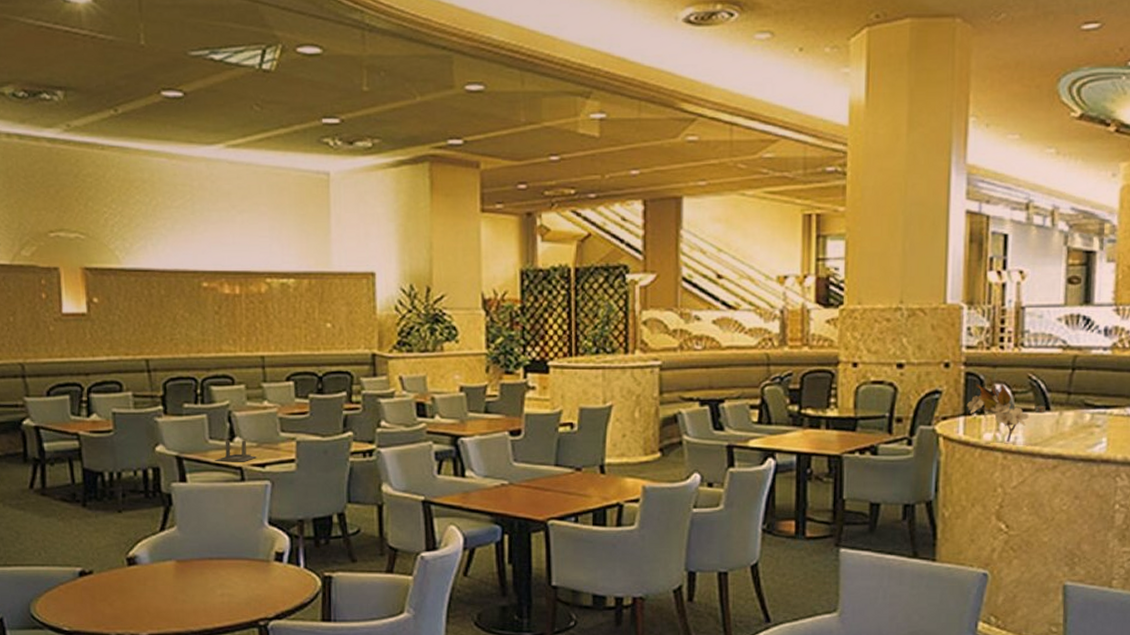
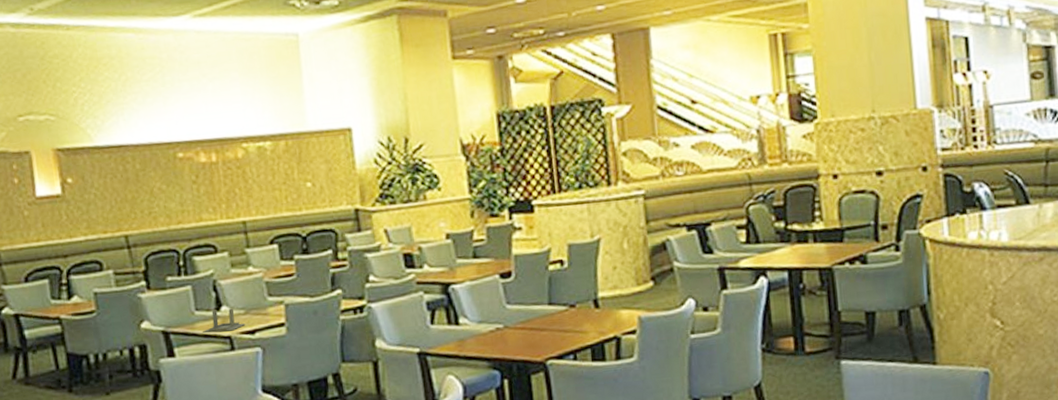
flower arrangement: present [966,376,1046,443] -> none [948,176,1026,240]

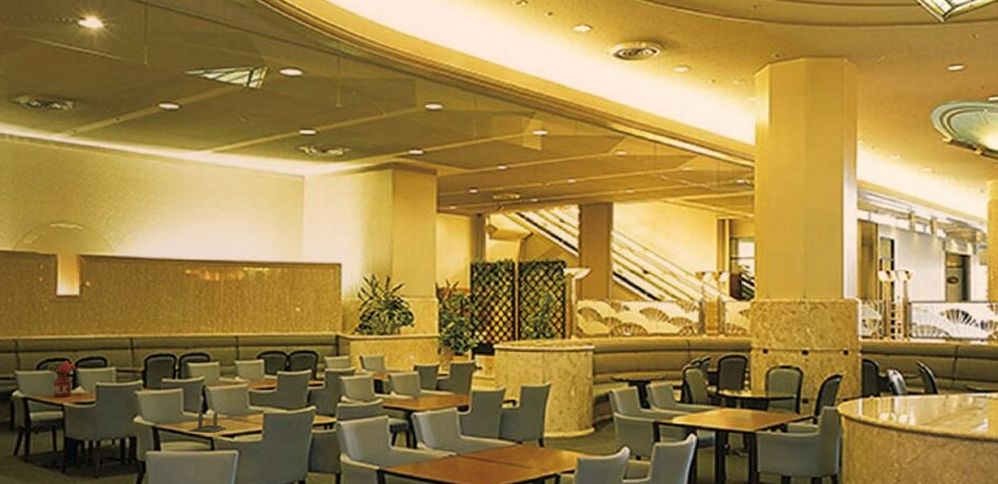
flower arrangement: none [36,268,69,311] -> present [47,361,76,397]

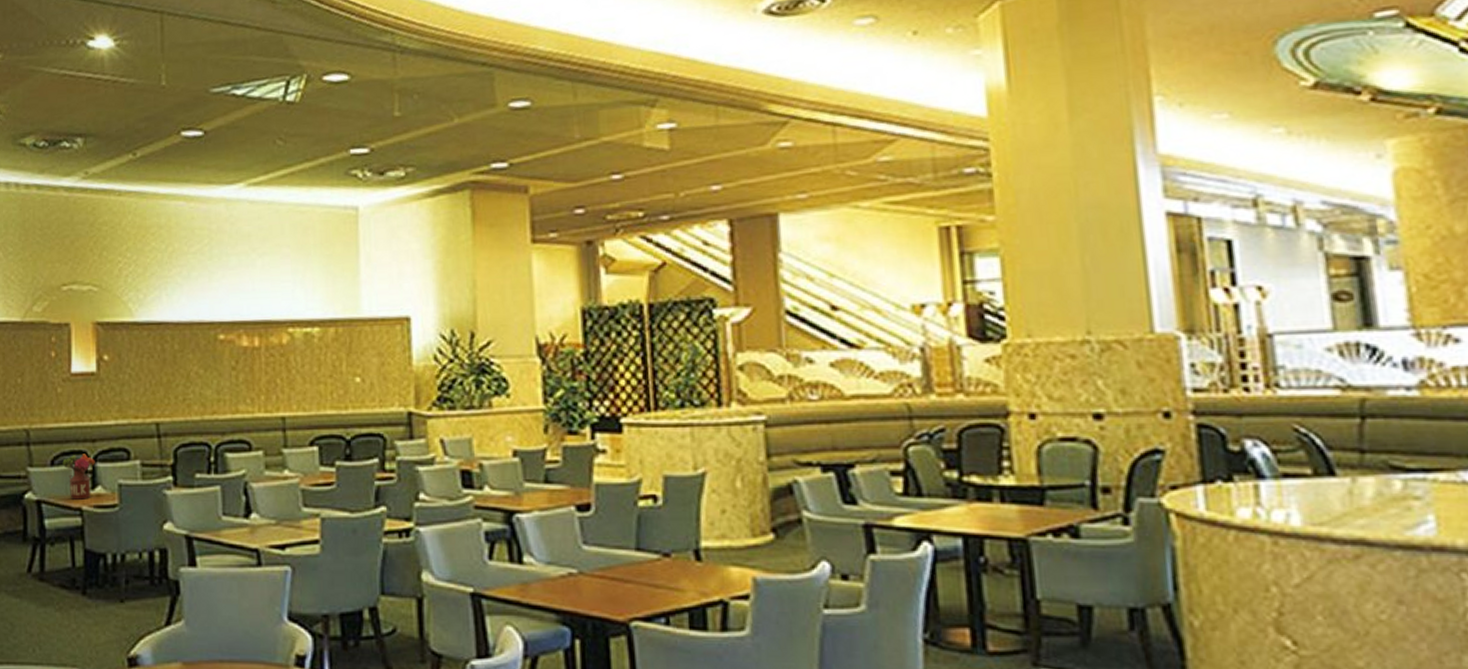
napkin holder: present [188,412,227,433] -> none [228,516,276,543]

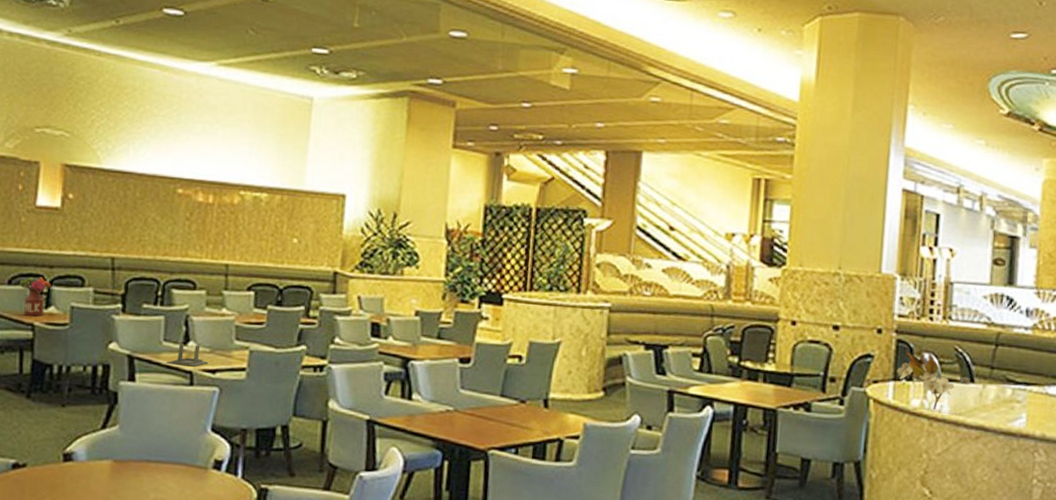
napkin holder: none [228,516,276,543] -> present [166,343,209,367]
flower arrangement: none [1204,429,1329,522] -> present [896,345,970,411]

